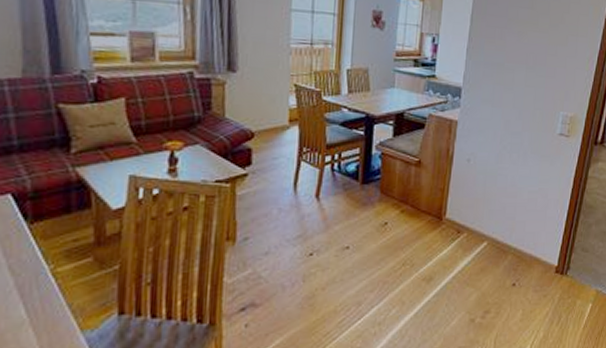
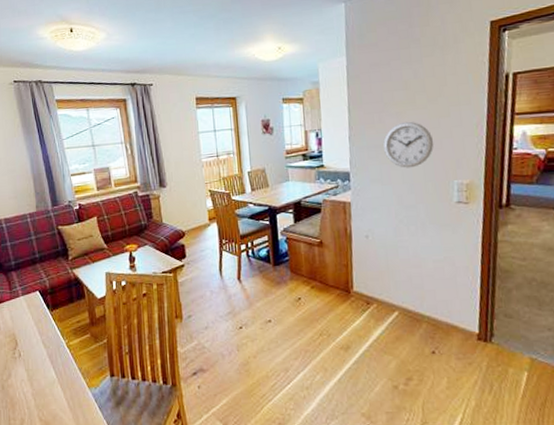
wall clock: none [500,43,549,93] -> present [383,121,434,168]

